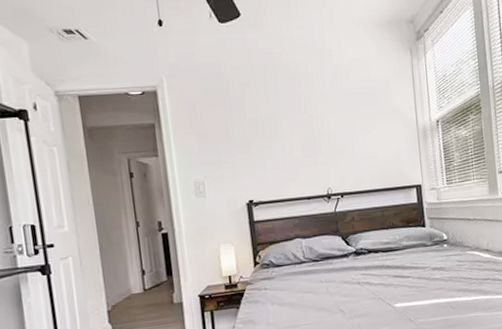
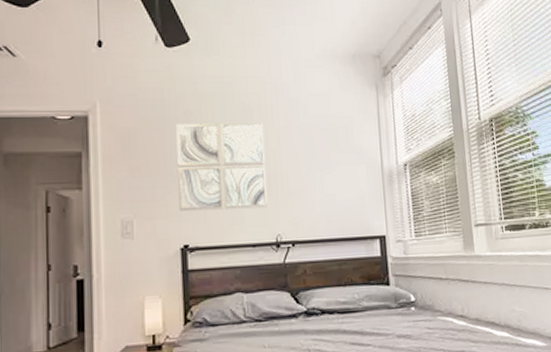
wall art: none [234,89,318,172] -> present [176,123,267,211]

